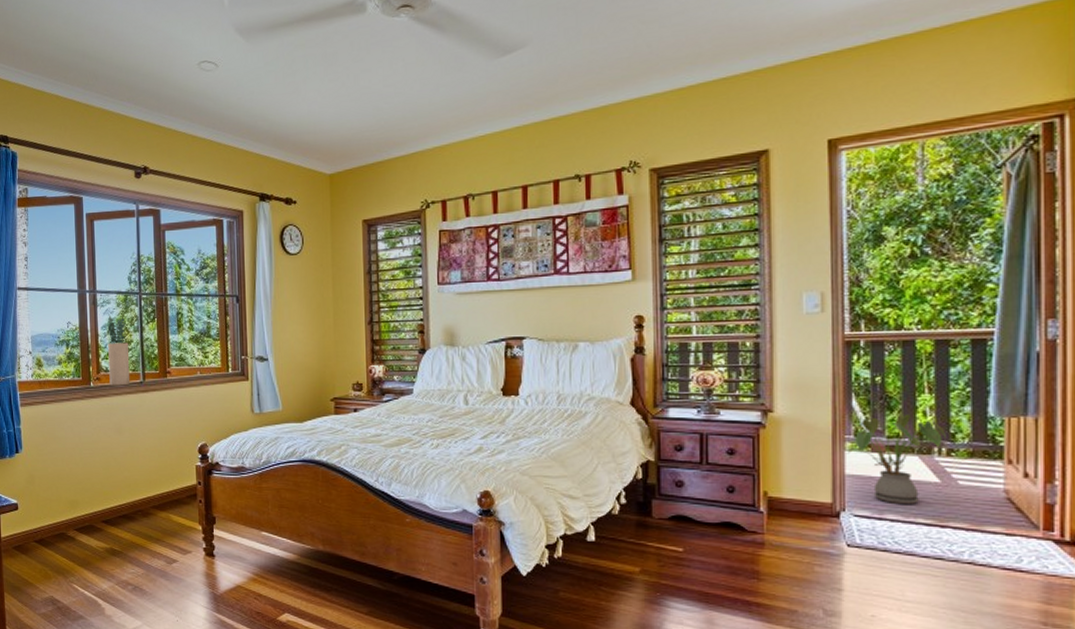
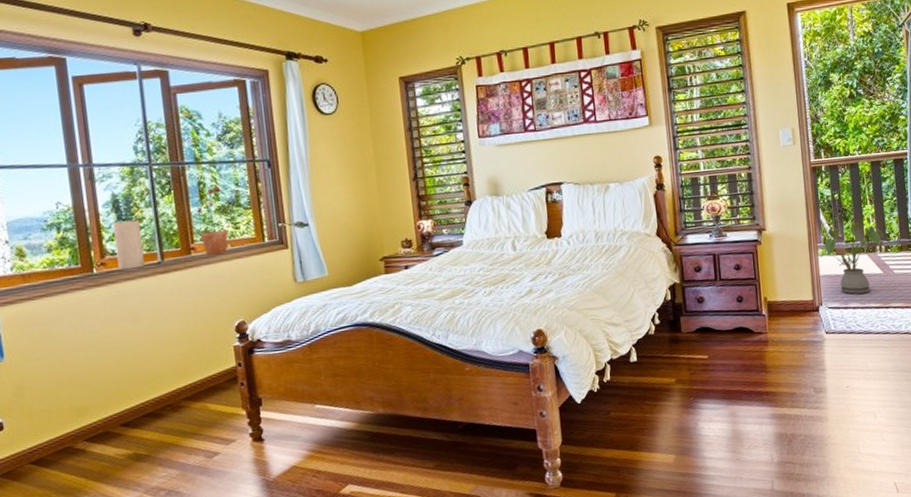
potted plant: none [173,317,198,381] -> present [195,186,228,257]

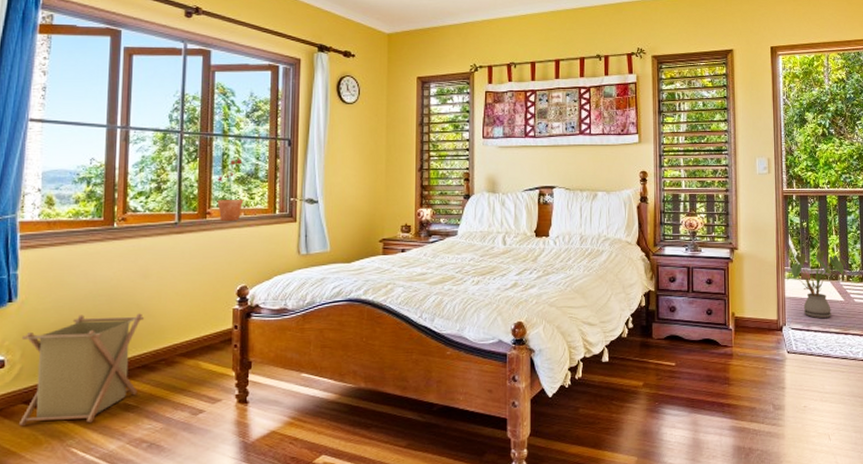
laundry basket: none [15,360,147,488] -> present [18,313,144,427]
vase: present [110,189,145,272] -> none [137,153,164,228]

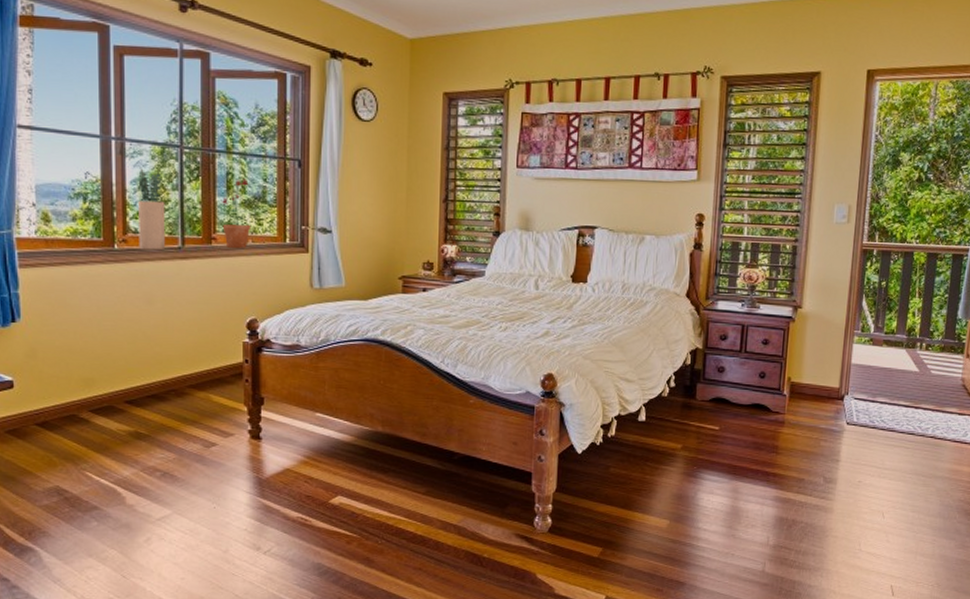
laundry basket: present [18,313,144,427] -> none [28,339,151,448]
vase: none [137,153,164,228] -> present [138,168,166,252]
house plant: present [787,250,846,319] -> none [855,313,927,390]

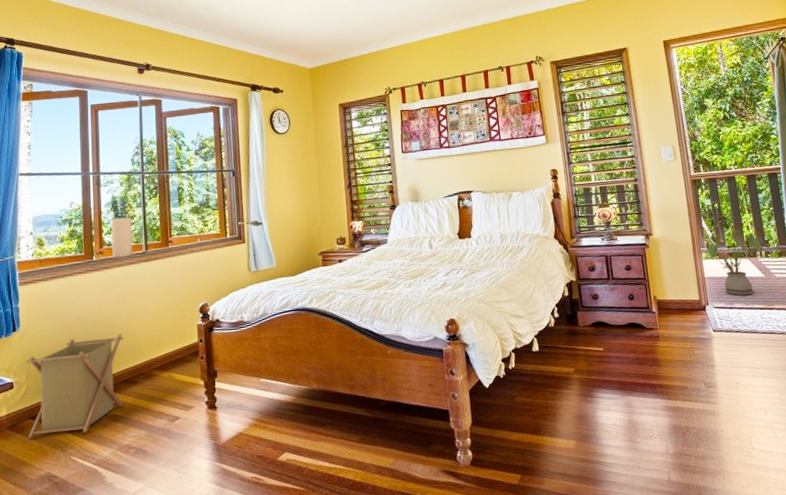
laundry basket: none [28,339,151,448] -> present [25,334,123,440]
potted plant: present [221,179,250,249] -> none [174,191,198,248]
house plant: none [855,313,927,390] -> present [704,229,763,296]

